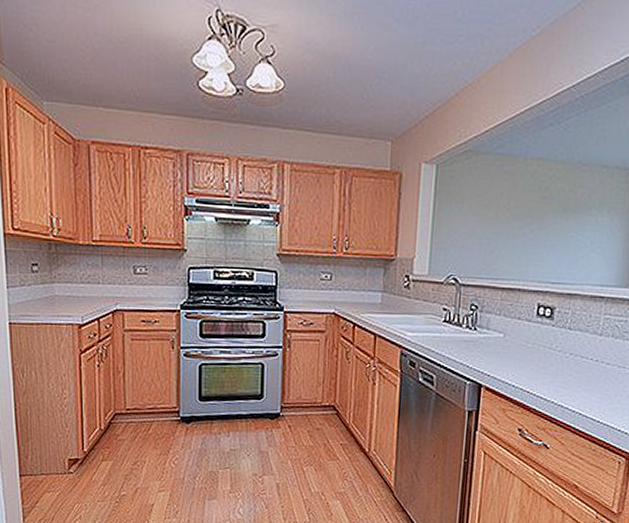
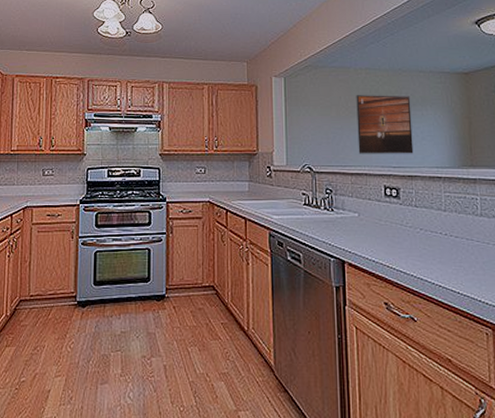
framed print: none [514,192,587,269] -> present [356,95,414,154]

